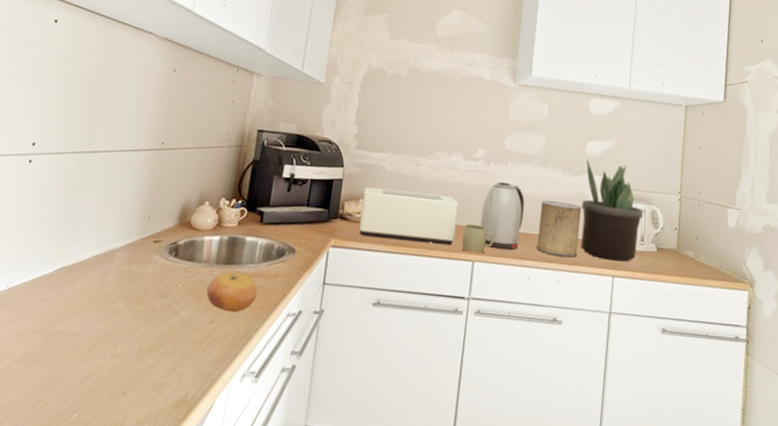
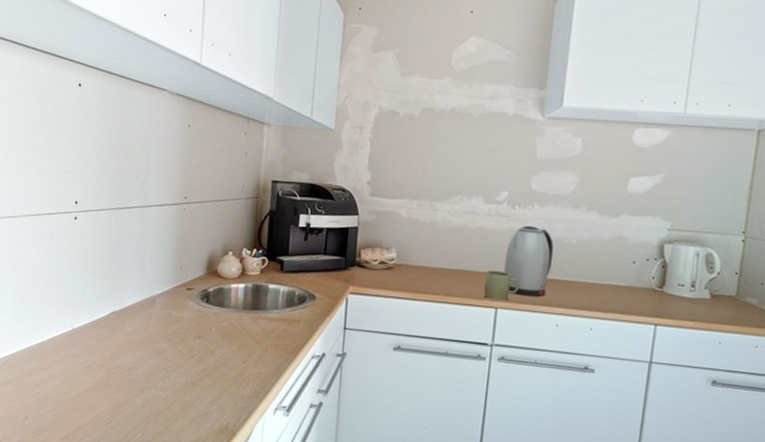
fruit: present [206,271,258,313] -> none [237,316,283,354]
toaster: present [359,186,459,244] -> none [375,234,480,291]
tin can: present [536,200,582,258] -> none [566,244,620,305]
planter: present [581,158,643,262] -> none [618,196,696,309]

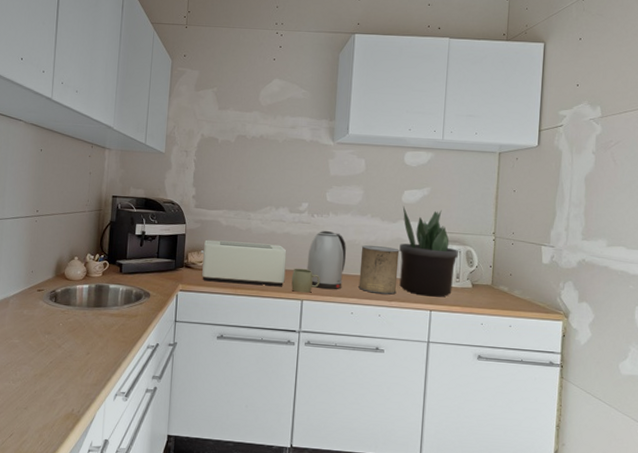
toaster: none [375,234,480,291] -> present [200,239,287,286]
tin can: none [566,244,620,305] -> present [358,245,399,295]
planter: none [618,196,696,309] -> present [399,206,458,297]

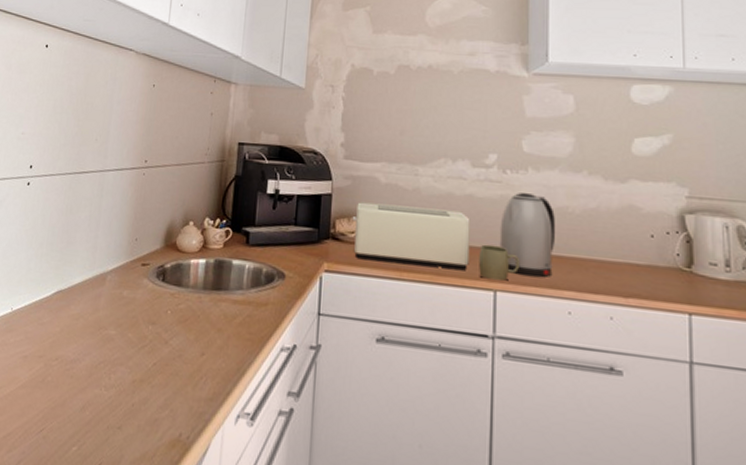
tin can: present [358,245,399,295] -> none [577,214,635,288]
planter: present [399,206,458,297] -> none [633,159,724,294]

